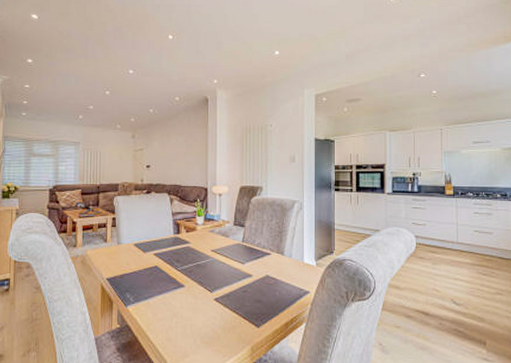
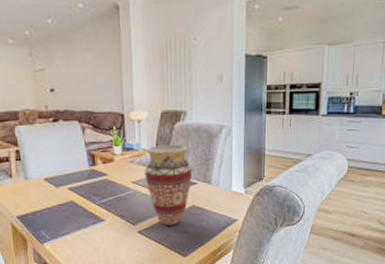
vase: none [223,216,267,294] -> present [145,144,193,225]

